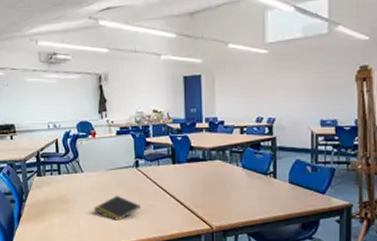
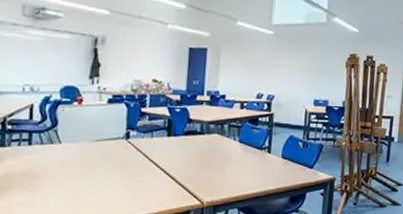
notepad: present [93,195,141,220] -> none [68,169,127,198]

